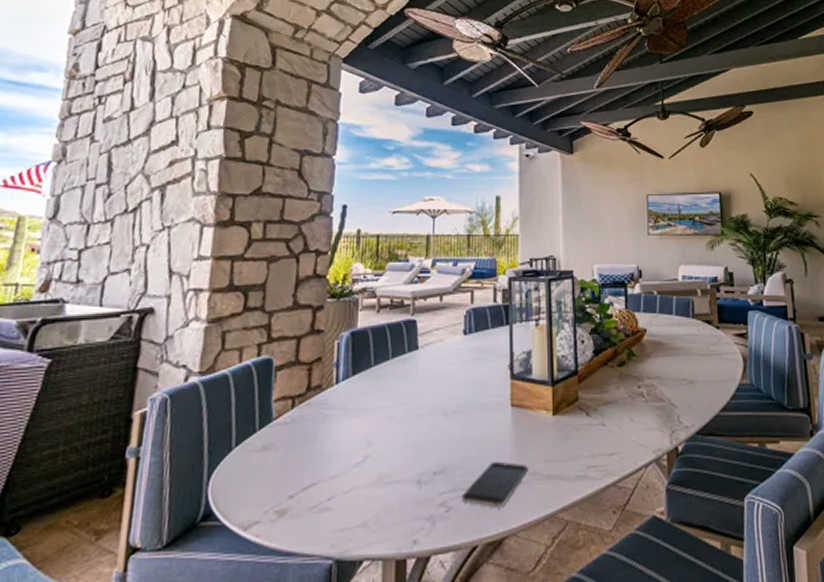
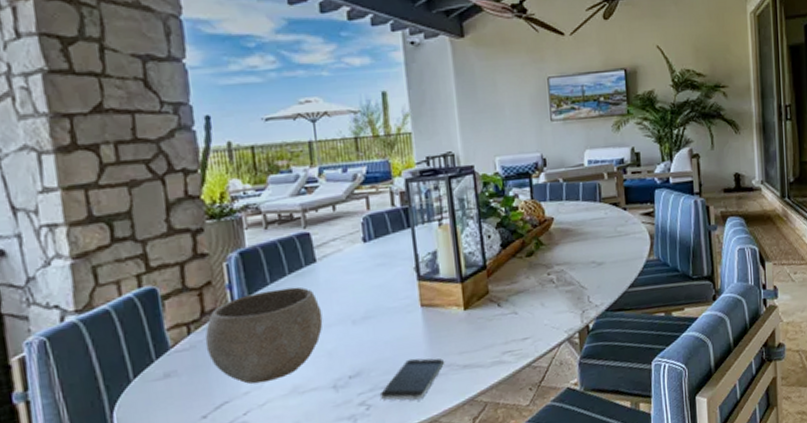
bowl: none [305,372,417,468] -> present [205,286,323,384]

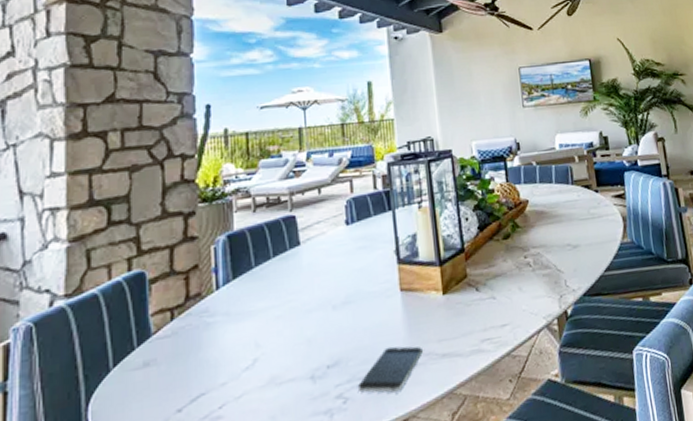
bowl: present [205,286,323,384] -> none [187,270,304,374]

